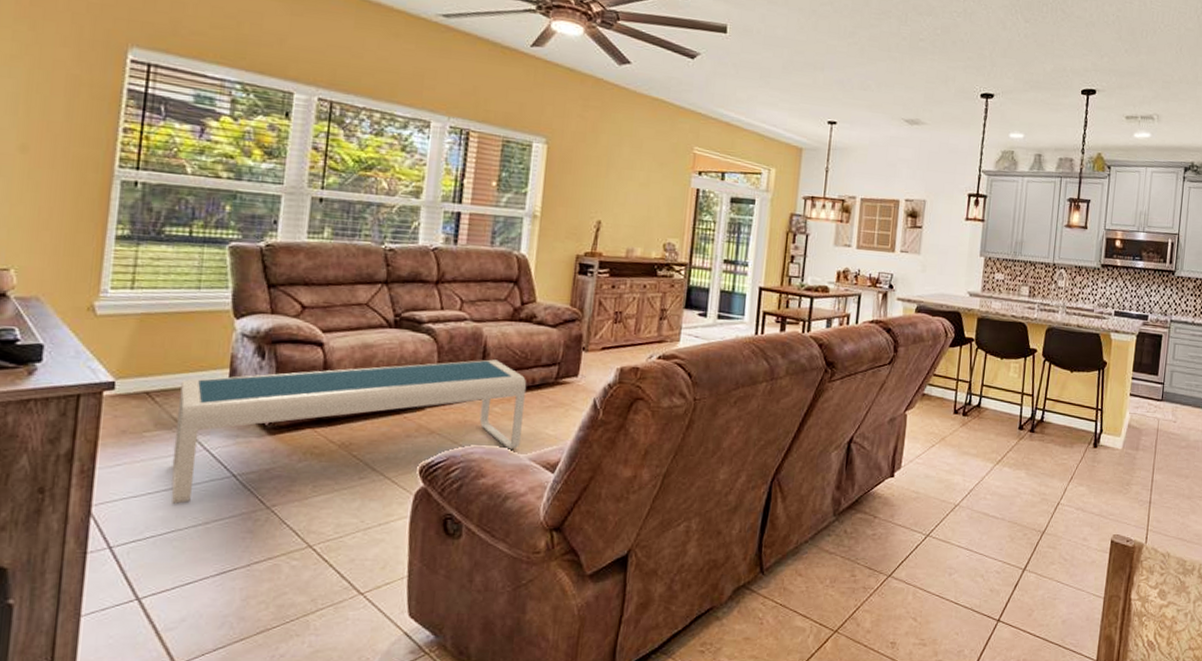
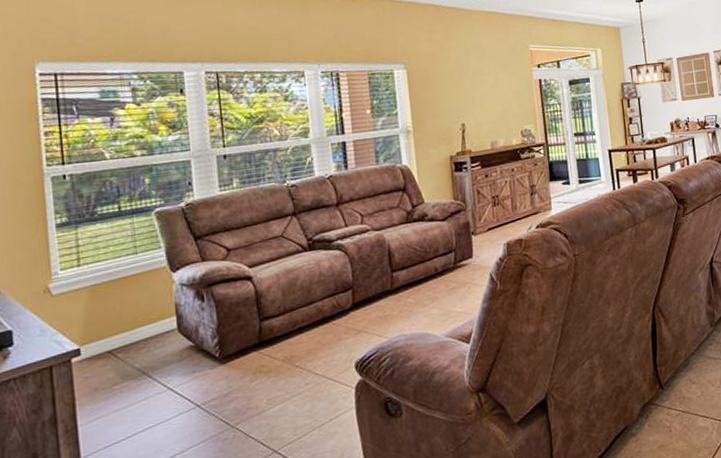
coffee table: present [171,359,527,504] -> none [137,258,436,442]

